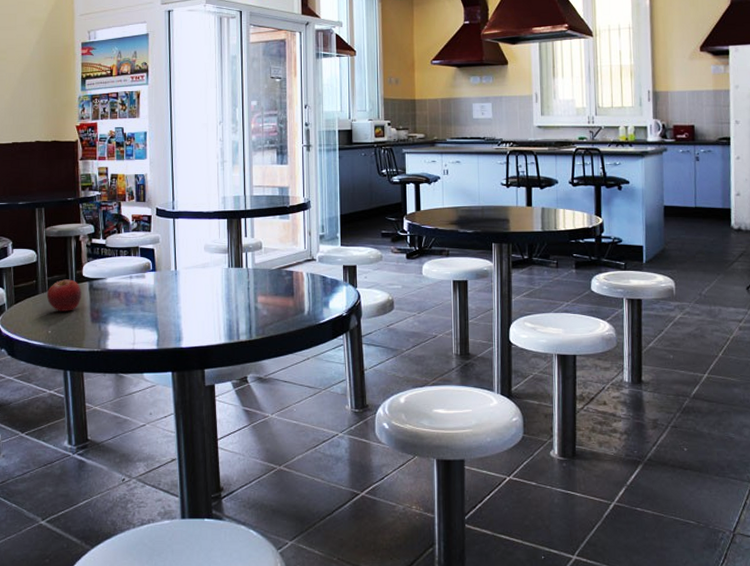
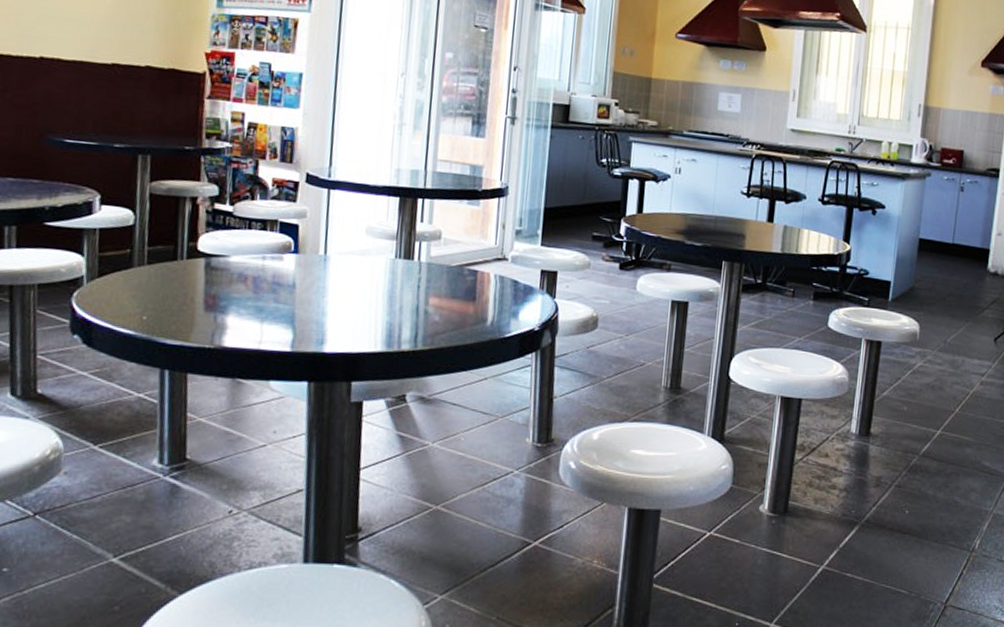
fruit: present [46,279,82,311] -> none [143,252,195,294]

